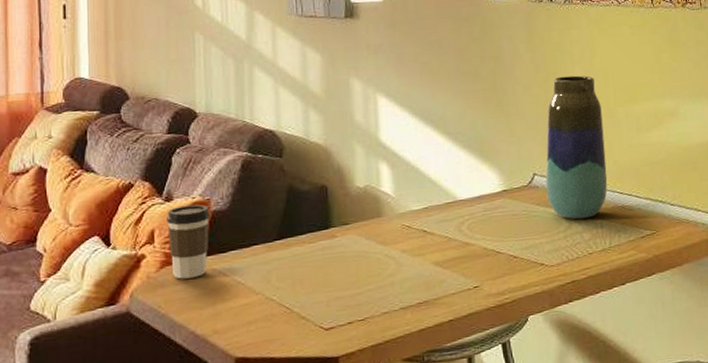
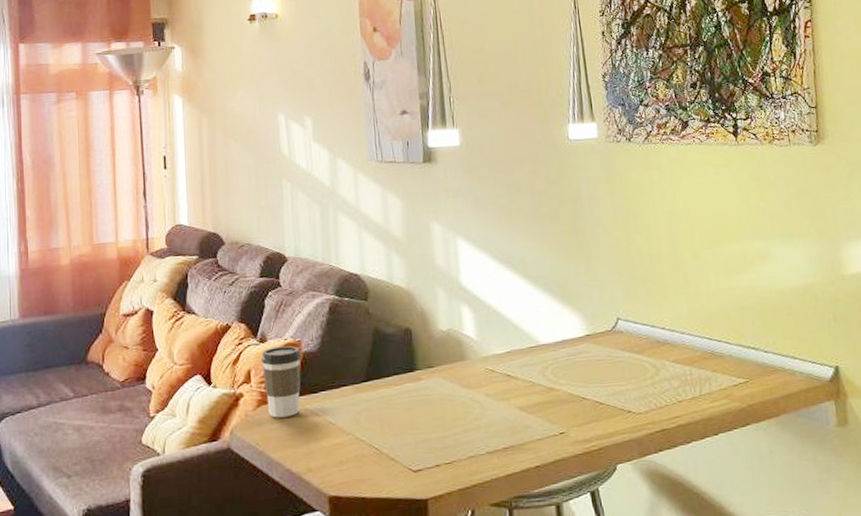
vase: present [545,75,608,220] -> none [629,217,696,366]

